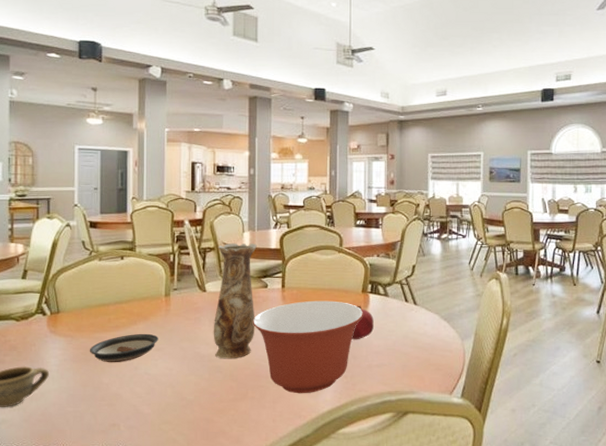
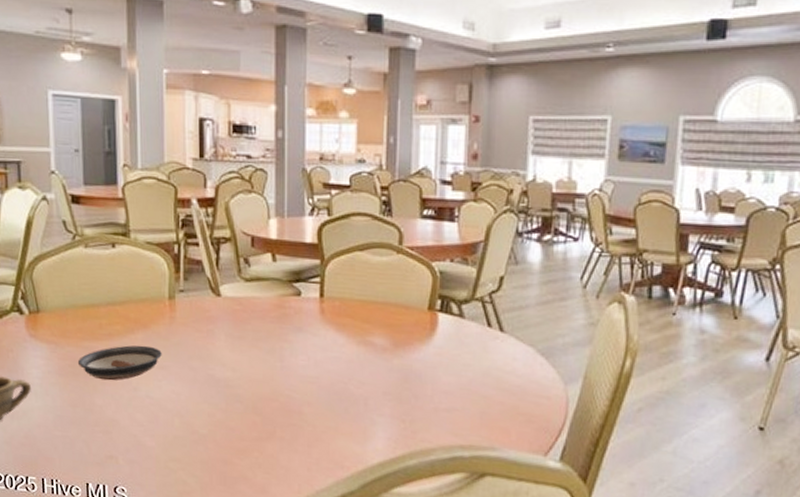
vase: present [213,243,257,359] -> none [230,233,287,387]
mixing bowl: present [252,300,364,394] -> none [281,317,430,439]
fruit: present [352,305,374,340] -> none [412,327,443,374]

